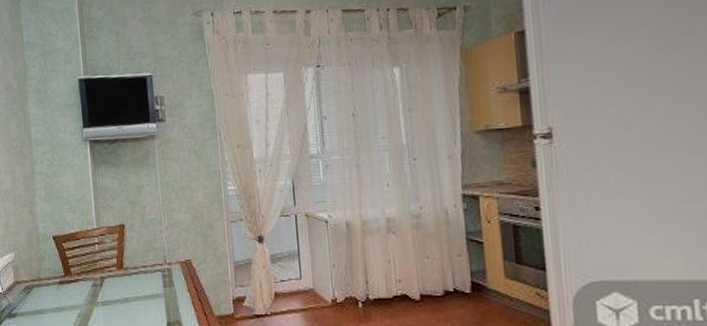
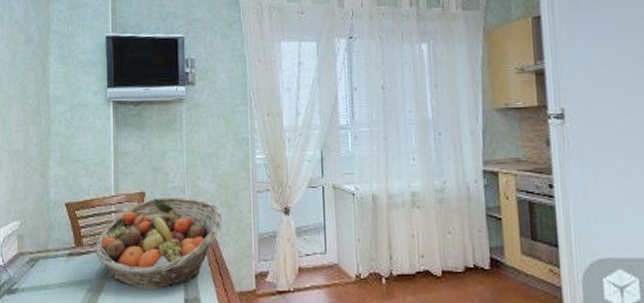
fruit basket: none [83,229,199,313] -> present [95,198,223,289]

